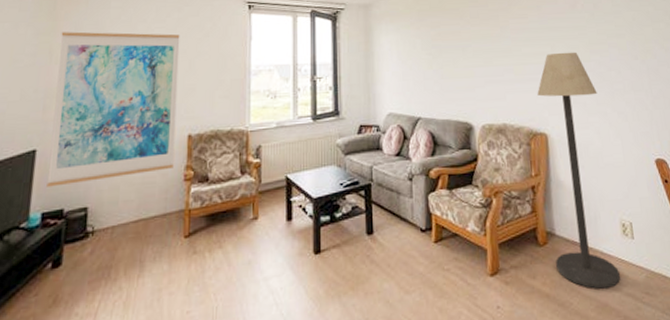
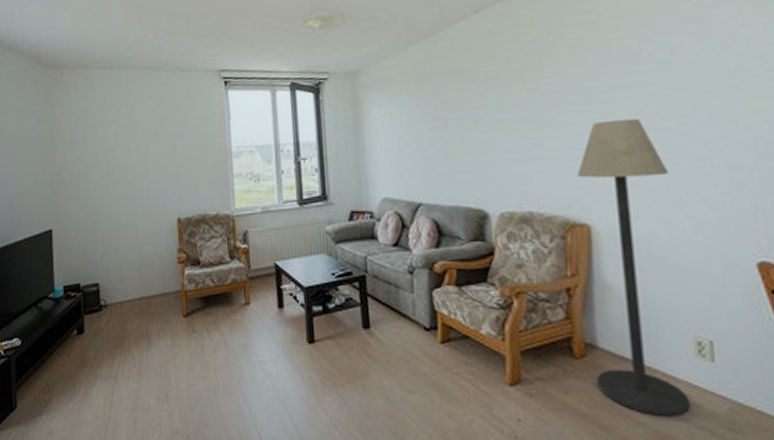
wall art: present [47,31,180,187] -> none [58,116,167,263]

